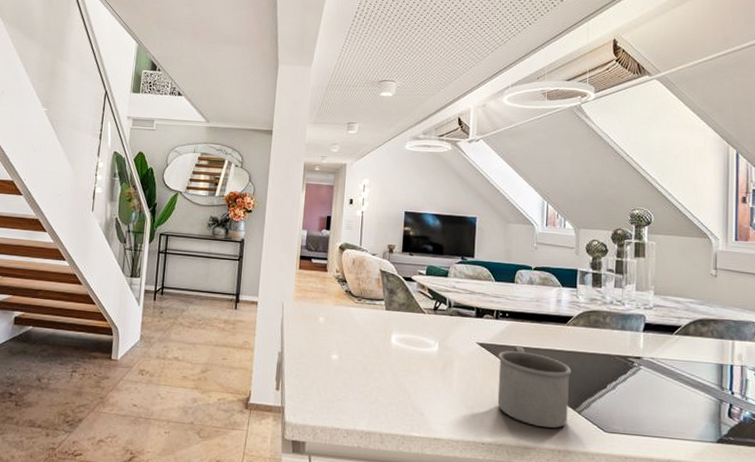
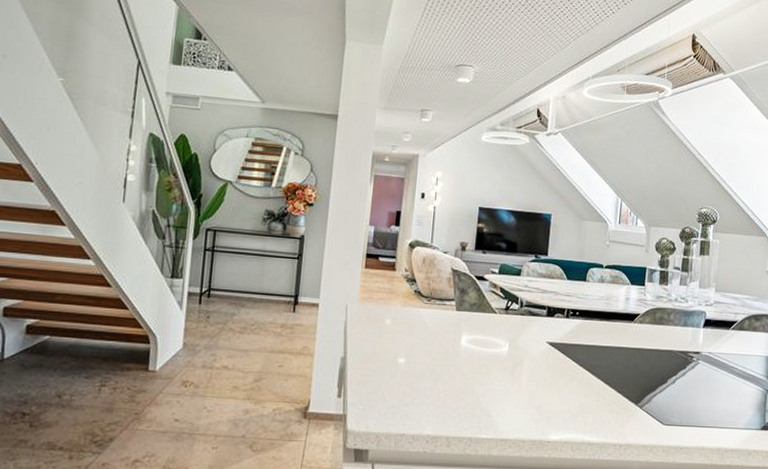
mug: present [497,346,572,429] -> none [564,344,636,424]

